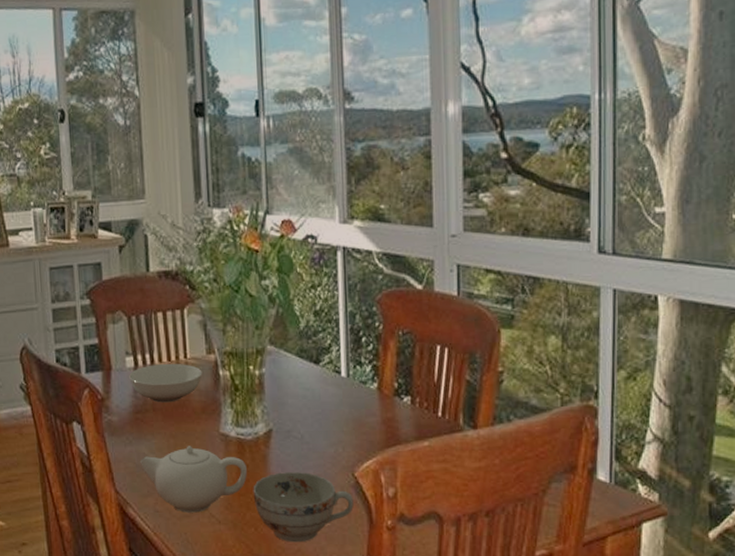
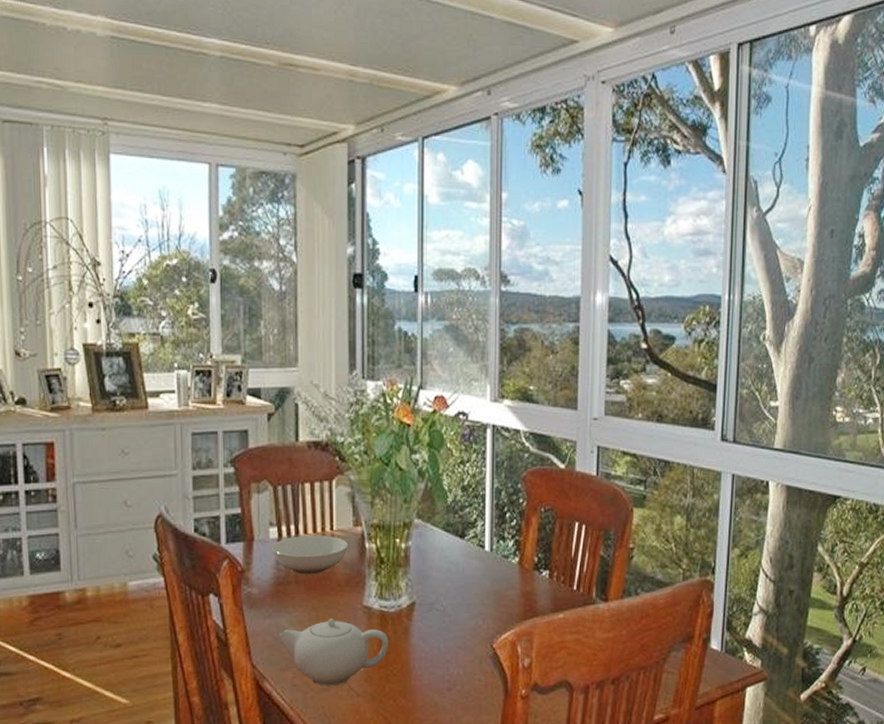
teacup: present [253,472,355,543] -> none [393,644,492,713]

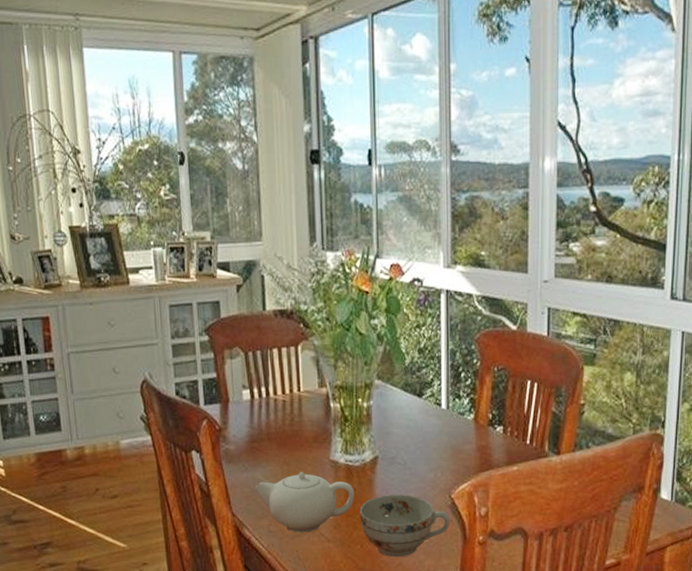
bowl: present [272,535,348,575] -> none [246,396,315,433]
teacup: none [393,644,492,713] -> present [359,495,451,557]

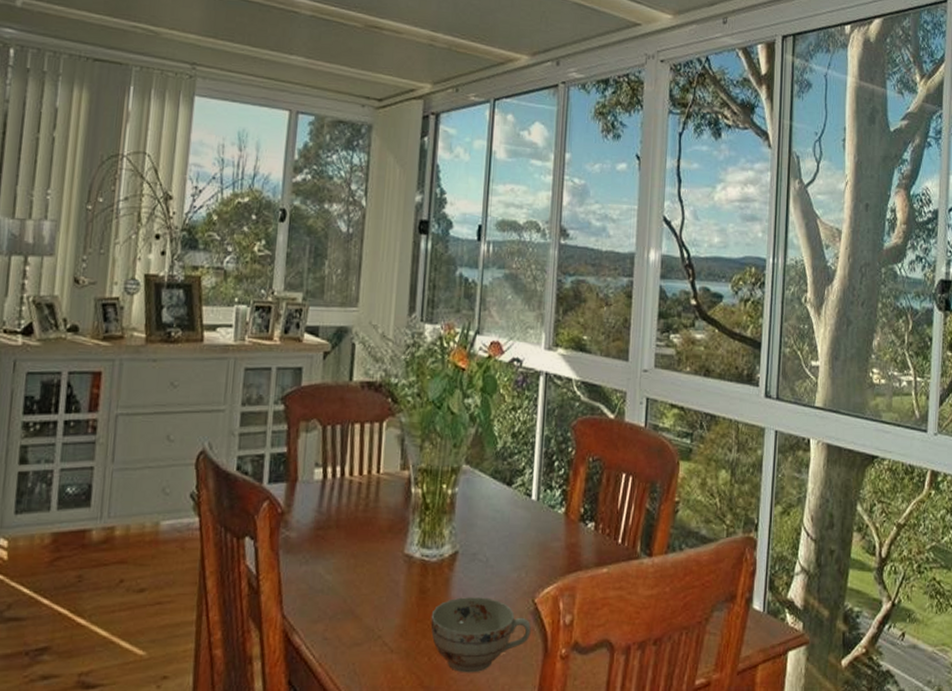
teapot: present [255,472,354,533] -> none [313,567,428,641]

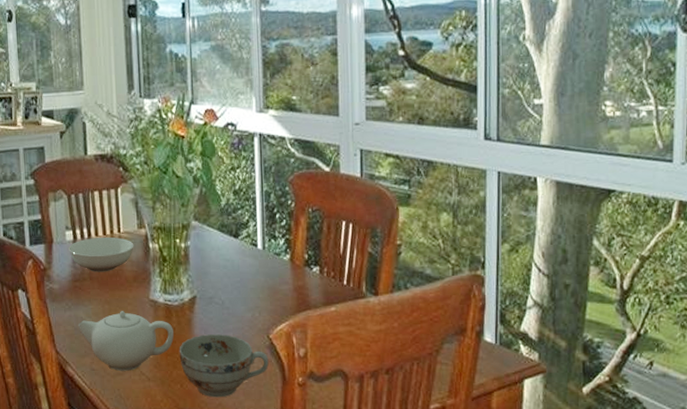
teapot: none [313,567,428,641] -> present [77,311,174,371]
bowl: none [315,477,394,520] -> present [69,237,134,272]

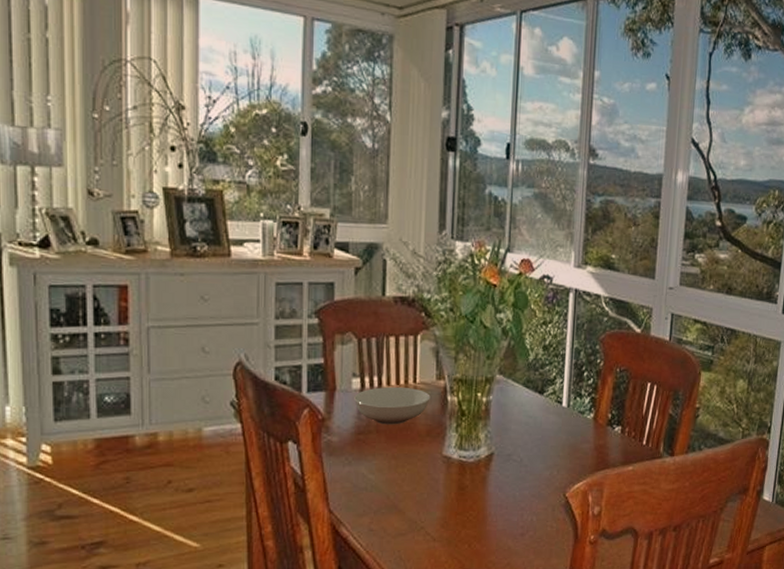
teapot: present [77,311,174,371] -> none [357,467,466,531]
teacup: present [179,334,270,398] -> none [469,493,564,557]

